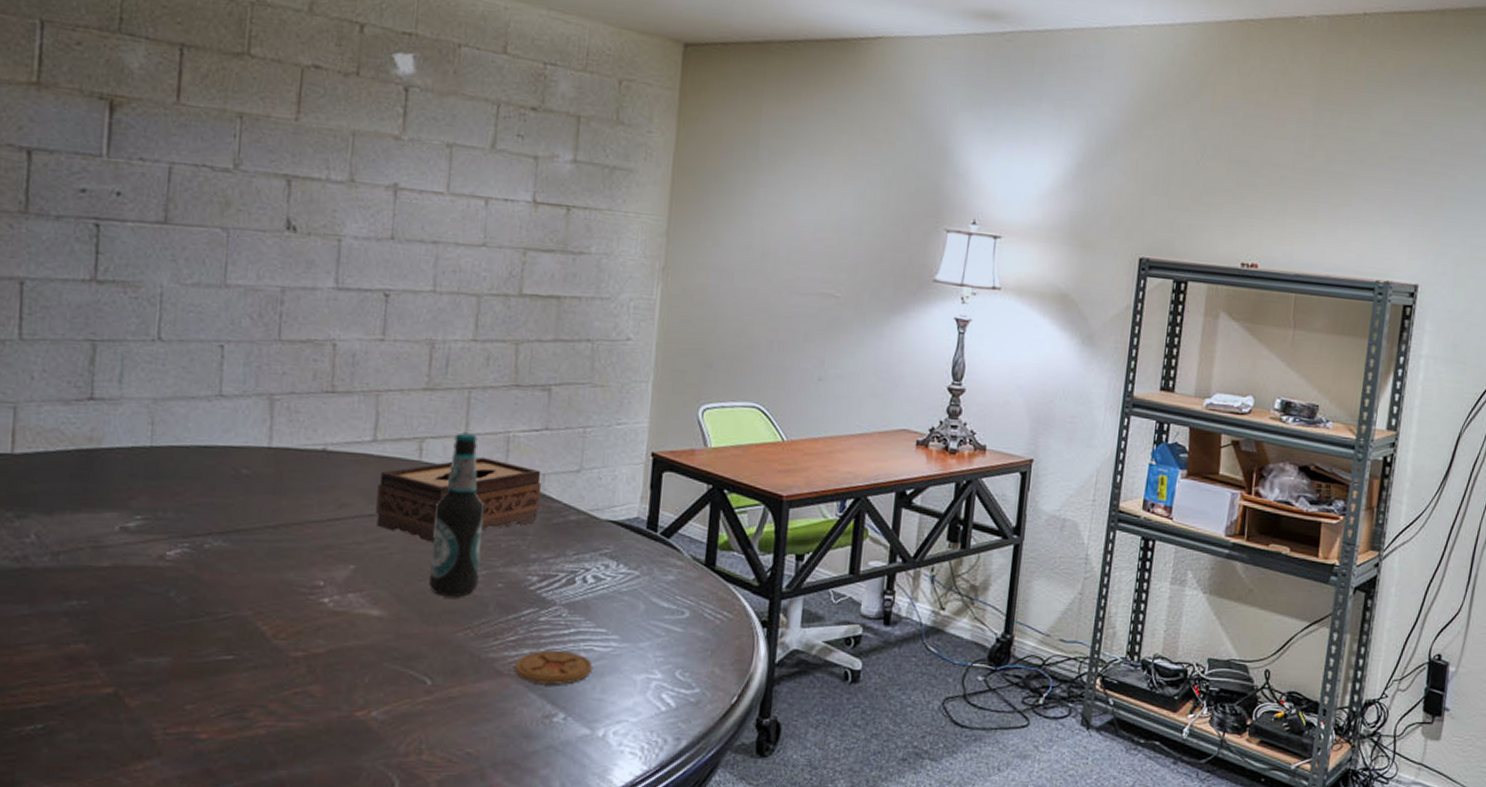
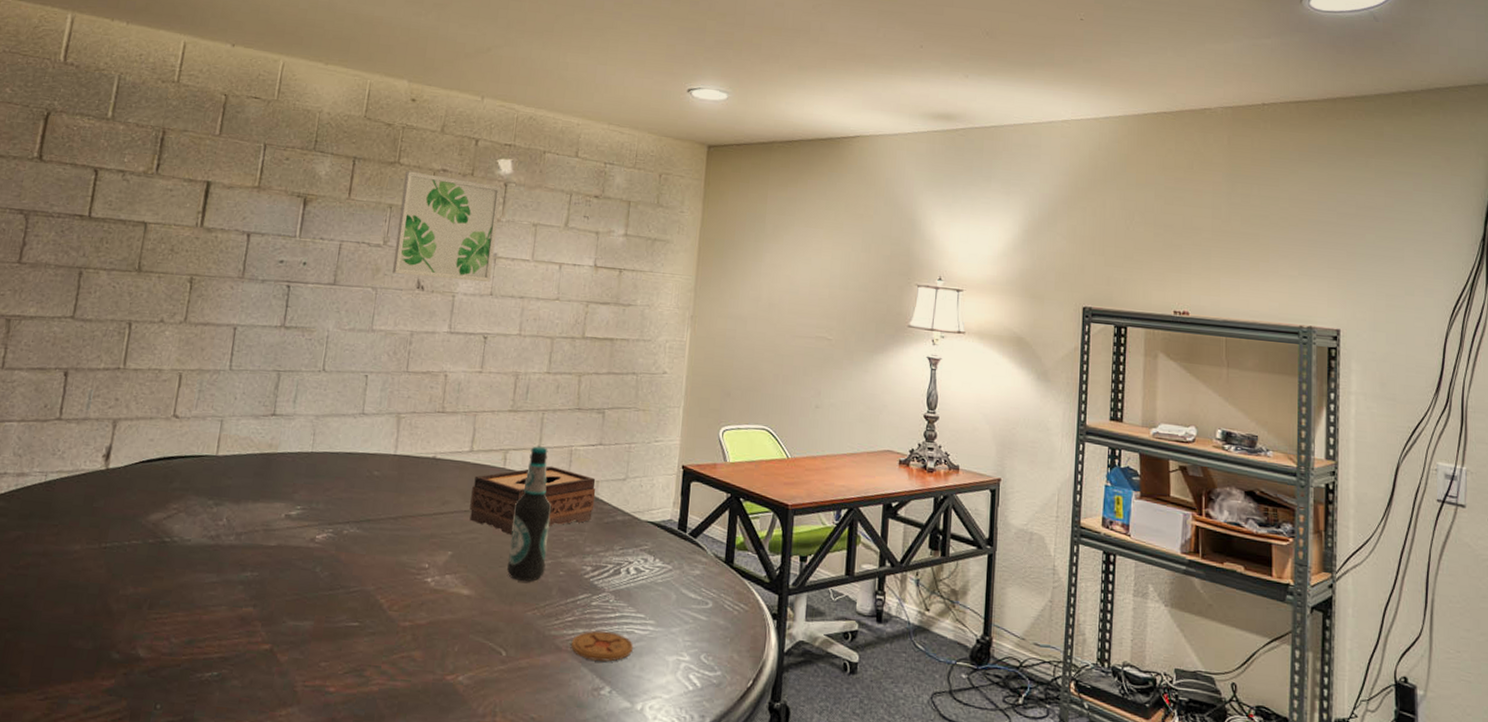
wall art: none [249,66,400,223] -> present [392,171,502,283]

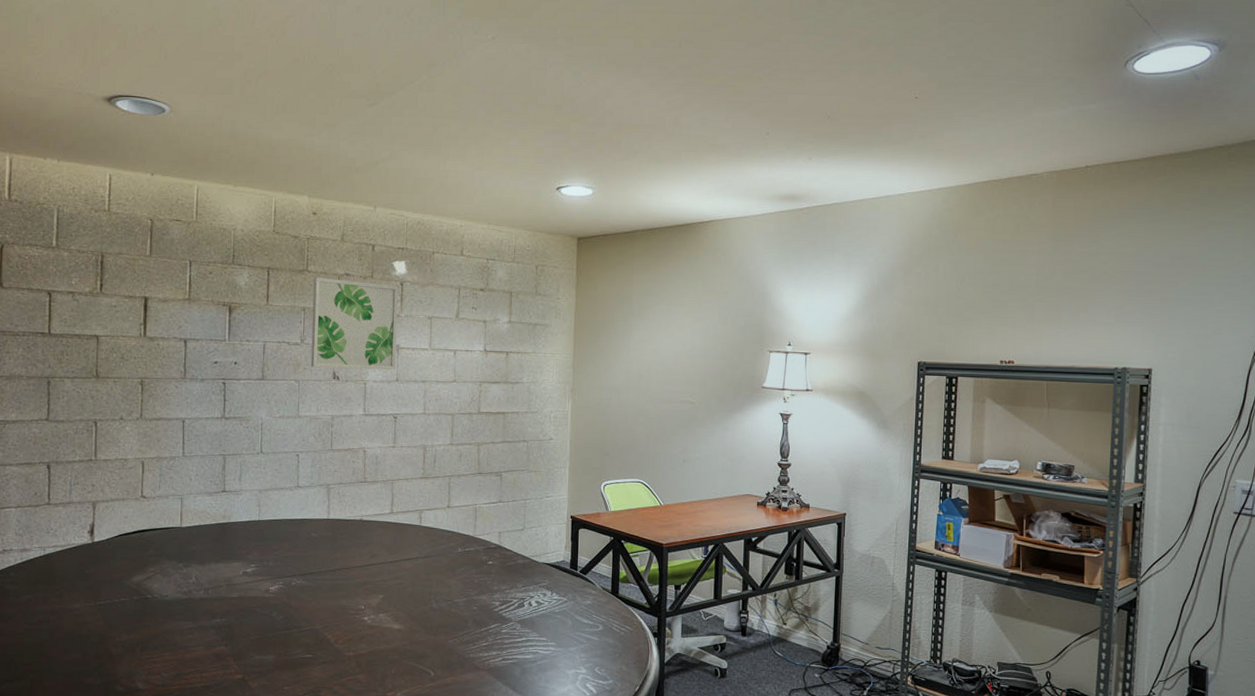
tissue box: present [470,465,596,535] -> none [394,521,499,579]
bottle: present [507,446,552,582] -> none [430,506,463,617]
coaster: present [571,630,633,662] -> none [487,652,538,677]

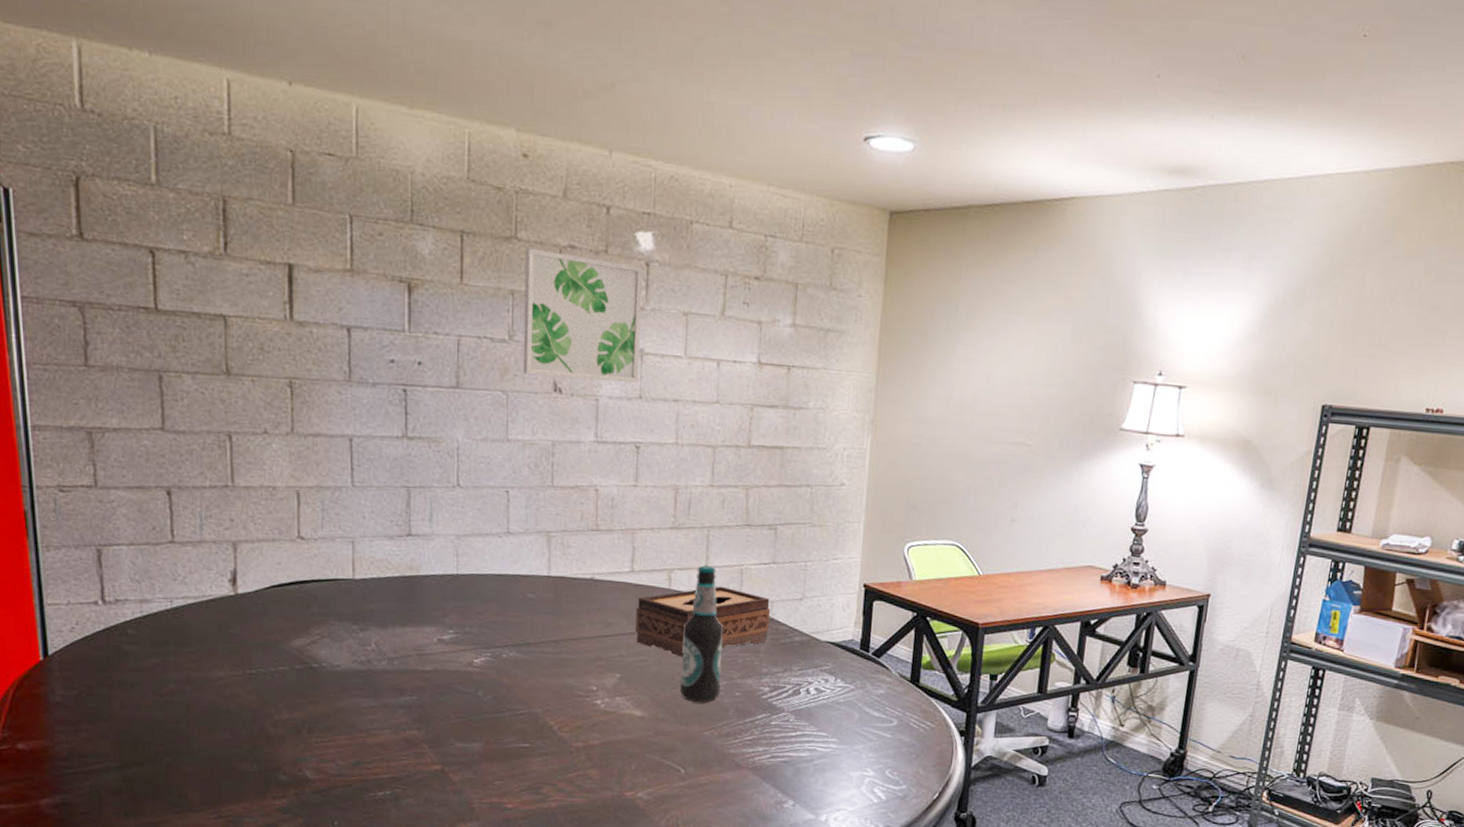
tissue box: none [394,521,499,579] -> present [635,585,771,657]
bottle: none [430,506,463,617] -> present [680,565,724,703]

